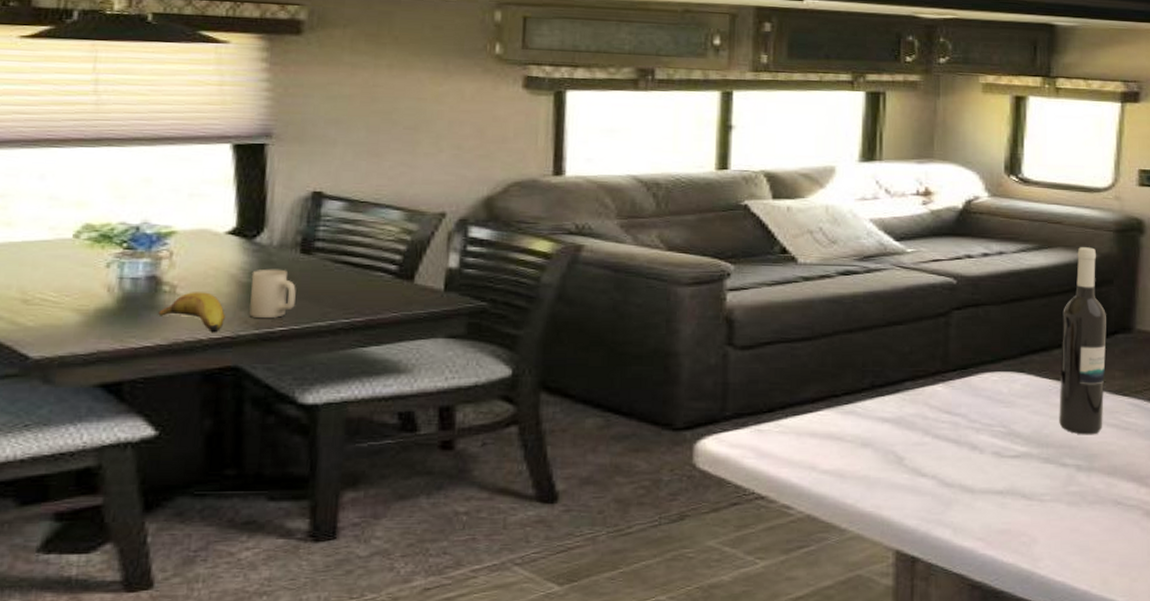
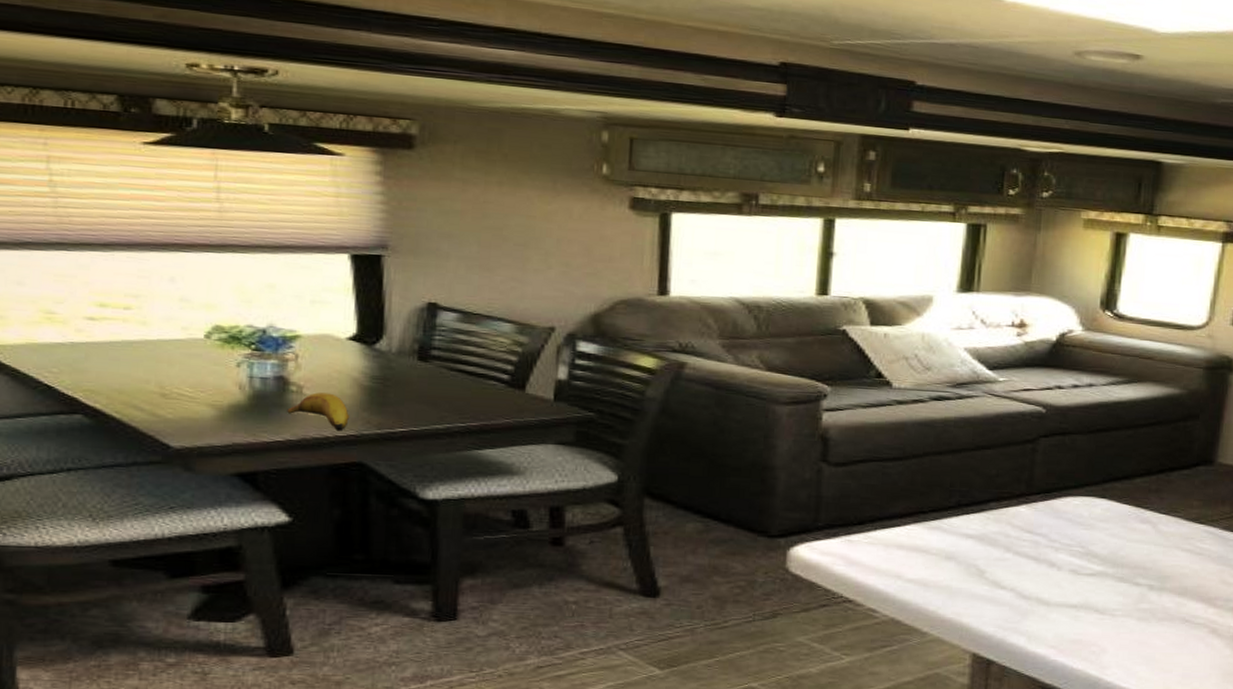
mug: present [249,268,296,319] -> none [371,373,415,420]
wine bottle: present [1059,247,1106,435] -> none [1135,382,1189,558]

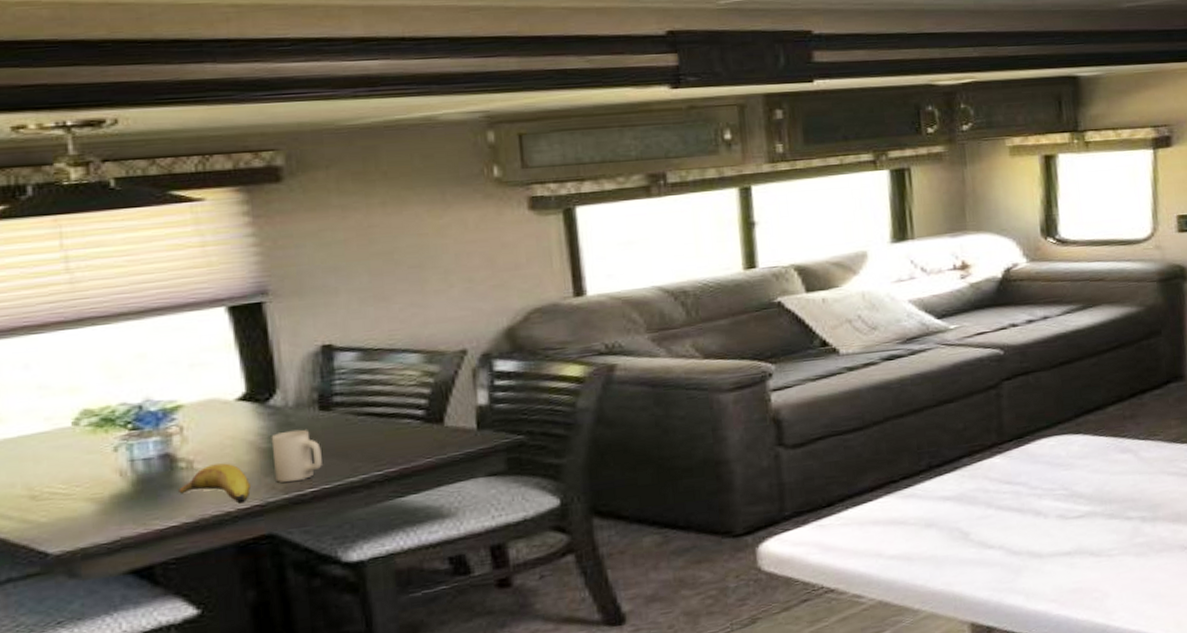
mug: none [371,373,415,420] -> present [271,429,322,483]

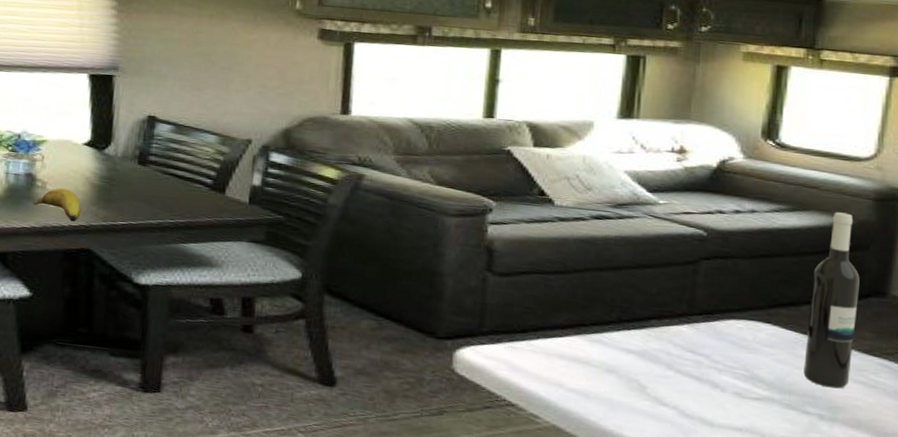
mug: present [271,429,322,483] -> none [99,174,134,214]
wine bottle: none [1113,300,1164,487] -> present [803,212,860,389]

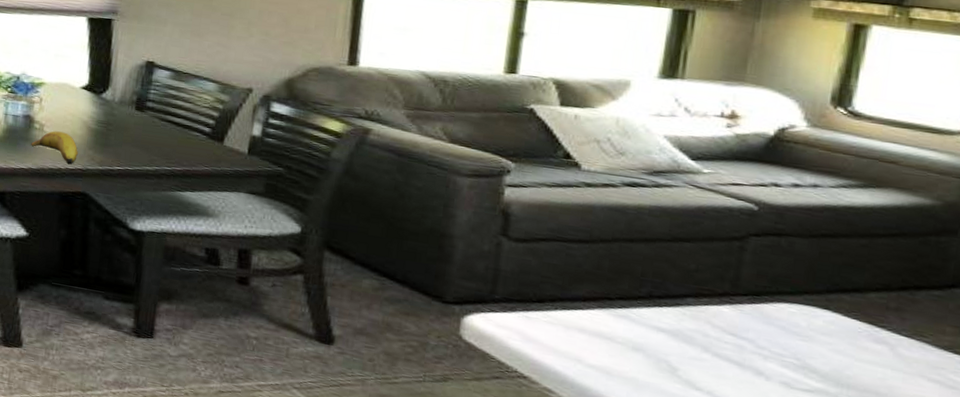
wine bottle: present [803,212,860,389] -> none [866,191,943,387]

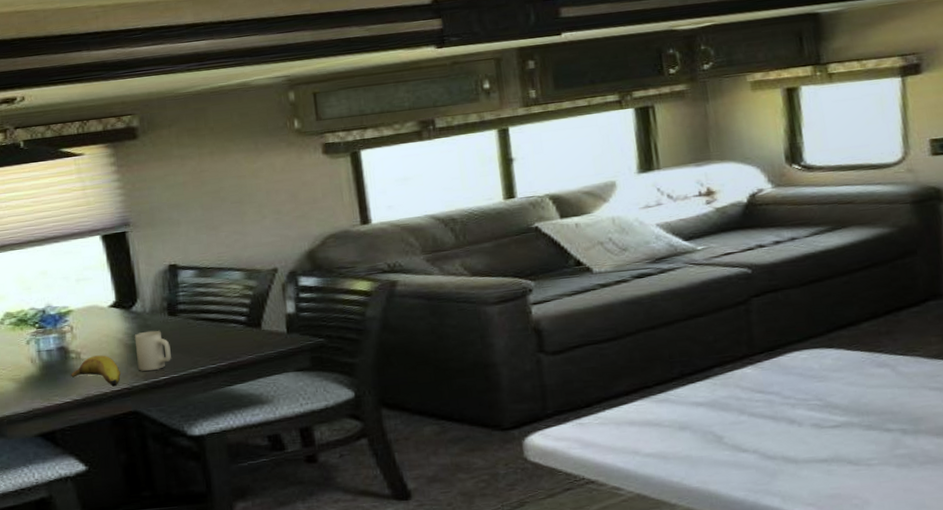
mug: none [95,119,131,159] -> present [134,330,172,372]

